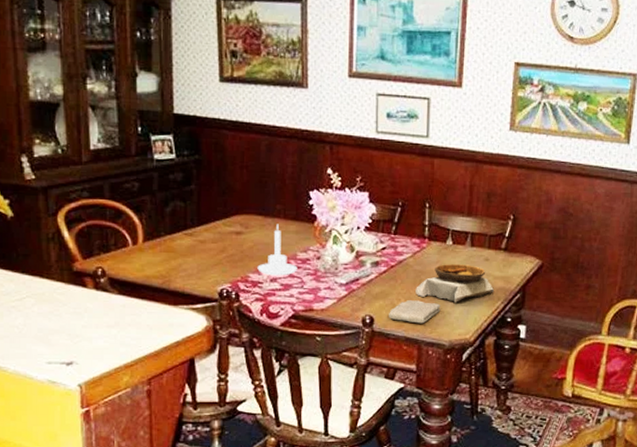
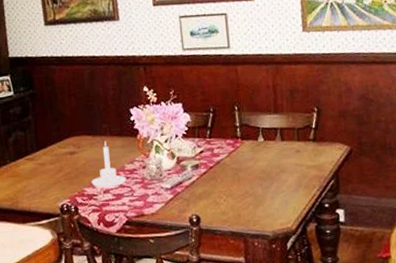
washcloth: present [389,300,441,324] -> none [213,196,261,218]
bowl: present [415,264,494,304] -> none [235,158,308,196]

